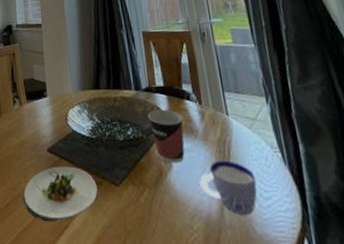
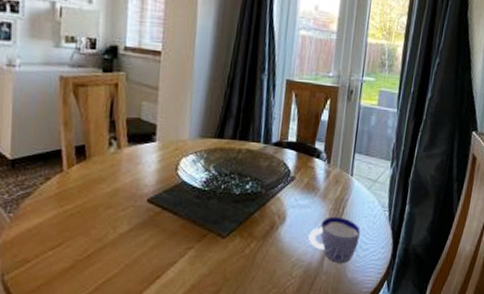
salad plate: present [22,166,98,222] -> none [108,217,201,272]
cup: present [148,109,185,163] -> none [272,165,308,218]

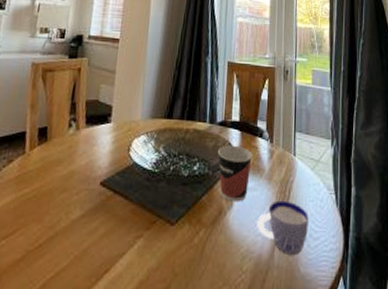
cup: none [272,165,308,218] -> present [218,145,252,202]

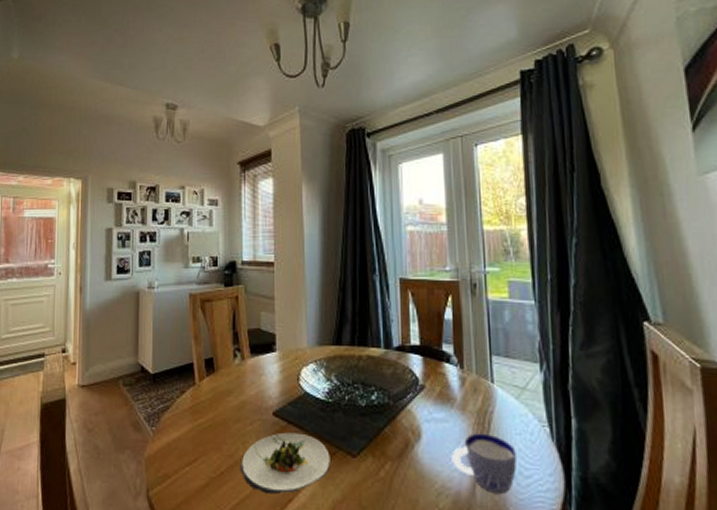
salad plate: none [59,202,151,265] -> present [239,432,330,495]
cup: present [218,145,252,202] -> none [398,372,439,434]

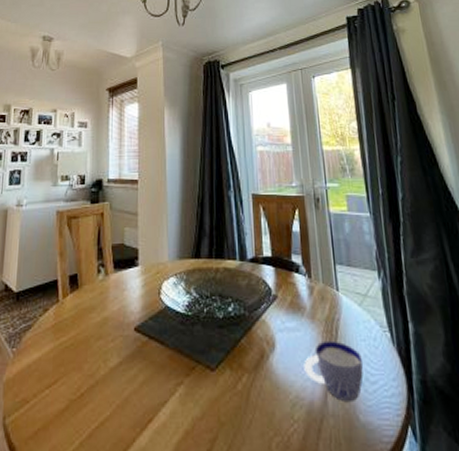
salad plate: present [239,432,330,495] -> none [100,348,190,415]

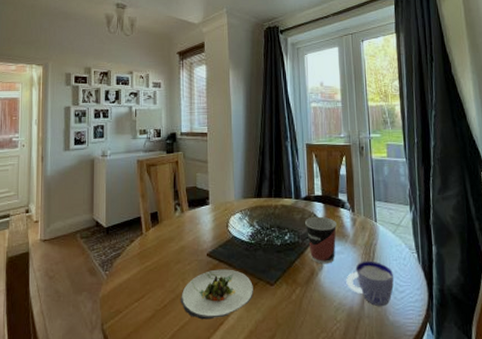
salad plate: none [100,348,190,415] -> present [180,269,253,320]
cup: none [252,282,291,344] -> present [305,216,337,264]

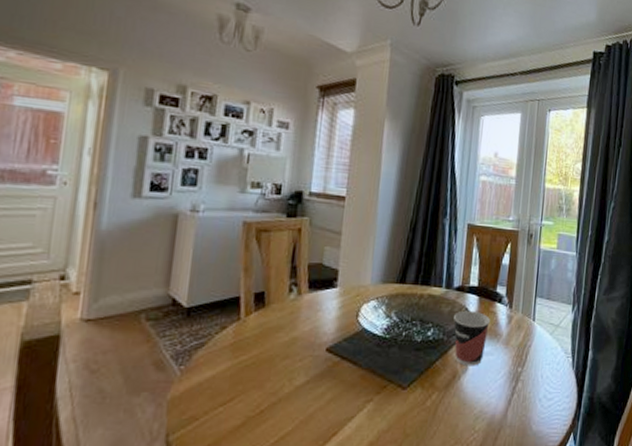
salad plate: present [180,269,253,320] -> none [282,368,381,429]
cup: present [346,261,394,307] -> none [491,364,544,416]

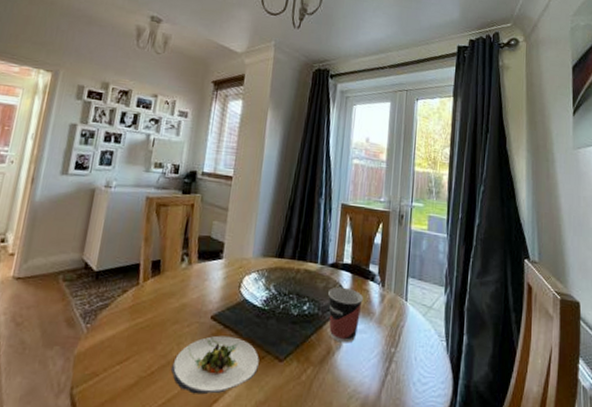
salad plate: none [282,368,381,429] -> present [170,335,260,395]

